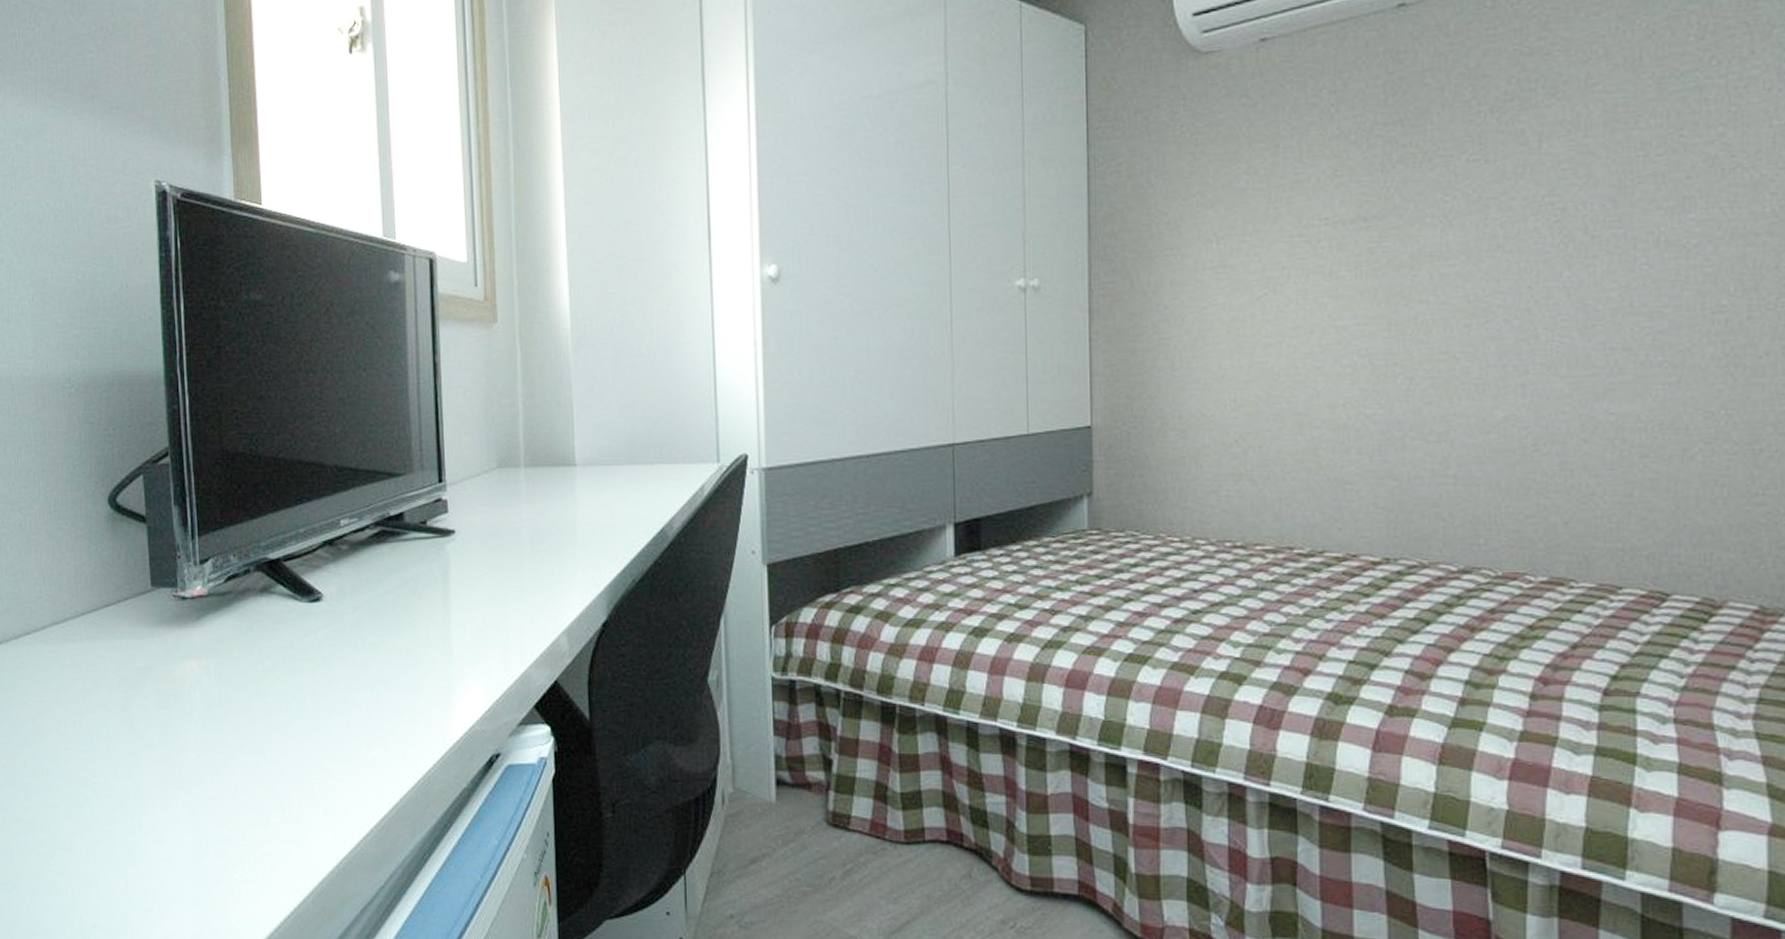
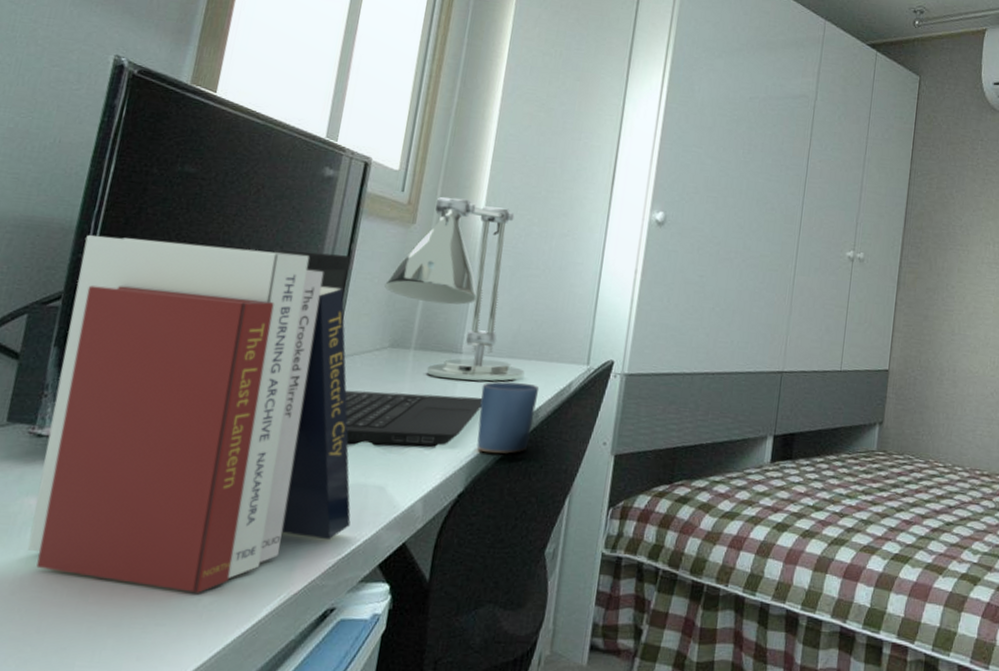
books: none [176,376,497,745] -> present [27,235,351,593]
laptop: none [357,370,609,577] -> present [273,250,483,446]
desk lamp: none [479,284,649,496] -> present [385,197,525,382]
mug: none [605,491,669,575] -> present [476,381,540,454]

